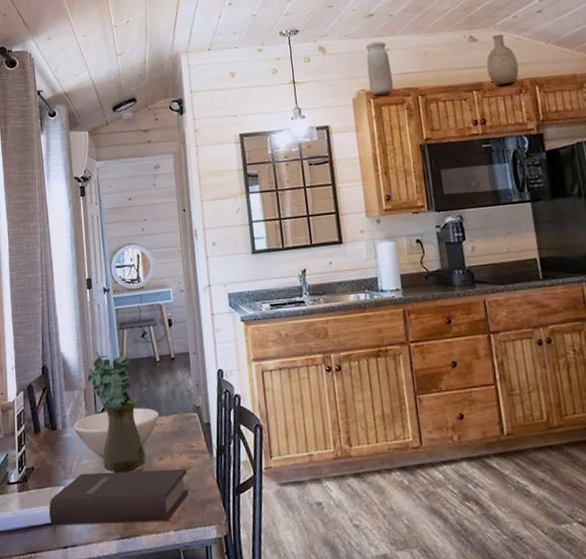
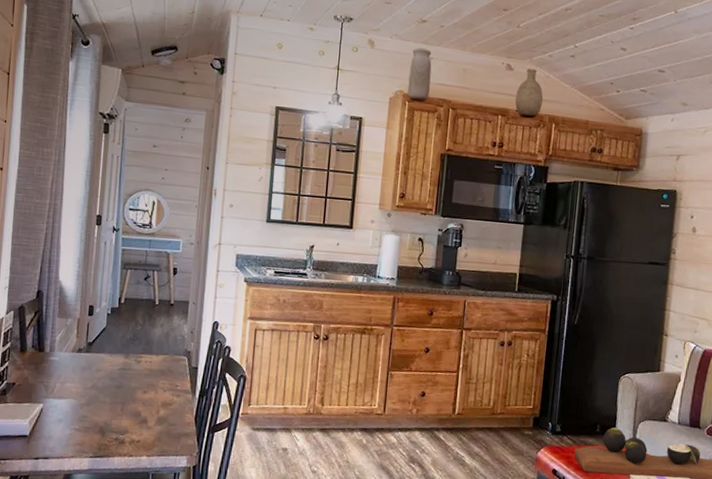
book: present [49,468,189,525] -> none [25,395,168,448]
bowl: present [73,408,160,459] -> none [61,342,150,385]
vase: present [87,351,146,473] -> none [82,286,131,401]

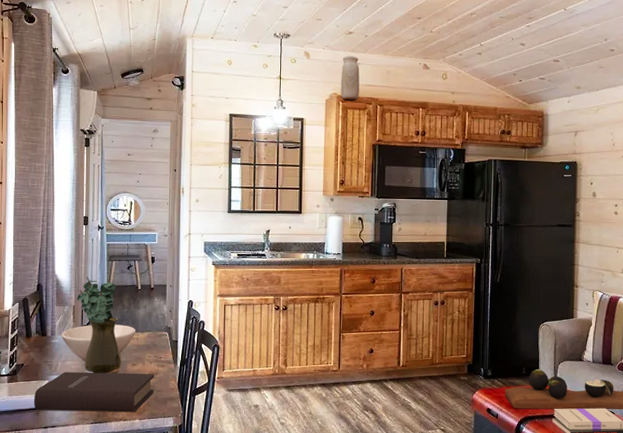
book: none [25,395,168,448] -> present [34,372,154,413]
bowl: none [61,342,150,385] -> present [61,324,136,362]
vase: none [82,286,131,401] -> present [77,277,121,374]
decorative vase: present [515,69,543,119] -> none [432,67,456,109]

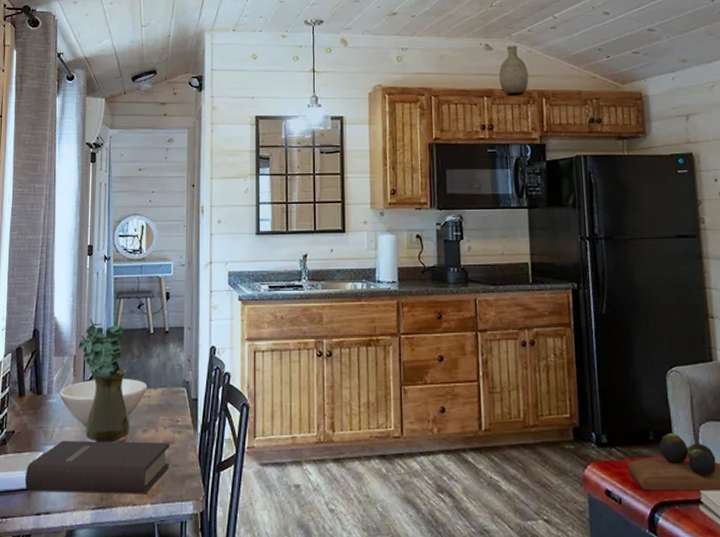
vase: present [341,55,360,102] -> none [385,39,409,94]
decorative vase: none [432,67,456,109] -> present [498,46,528,97]

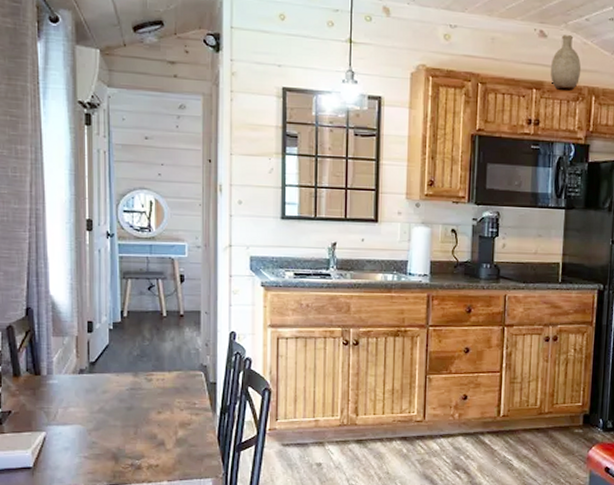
book: present [25,440,169,495] -> none [27,421,186,472]
bowl: present [59,379,148,427] -> none [60,361,162,408]
vase: present [78,319,130,442] -> none [80,299,143,424]

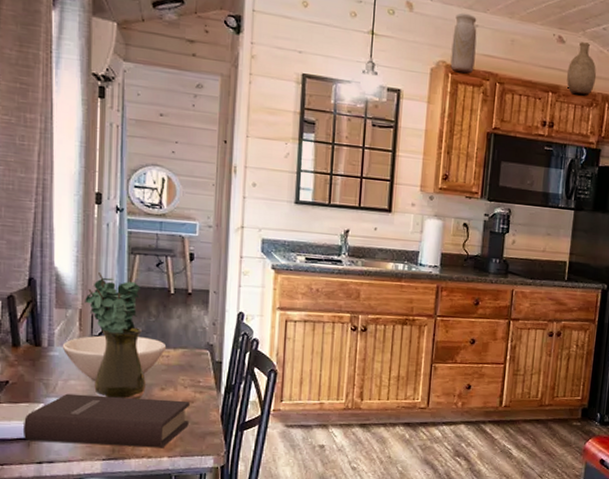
book: none [27,421,186,472] -> present [24,393,190,448]
bowl: none [60,361,162,408] -> present [62,335,167,382]
vase: none [80,299,143,424] -> present [85,273,146,399]
vase: none [430,14,456,77] -> present [450,12,477,75]

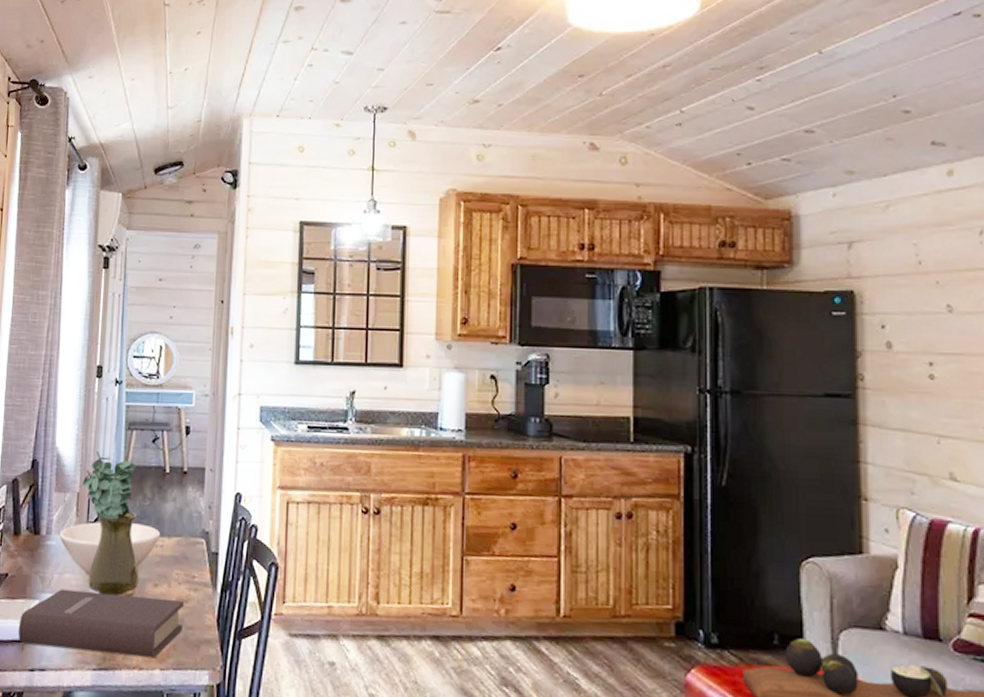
vase: present [450,12,477,75] -> none [462,133,491,201]
decorative vase: present [566,42,596,97] -> none [604,146,643,210]

